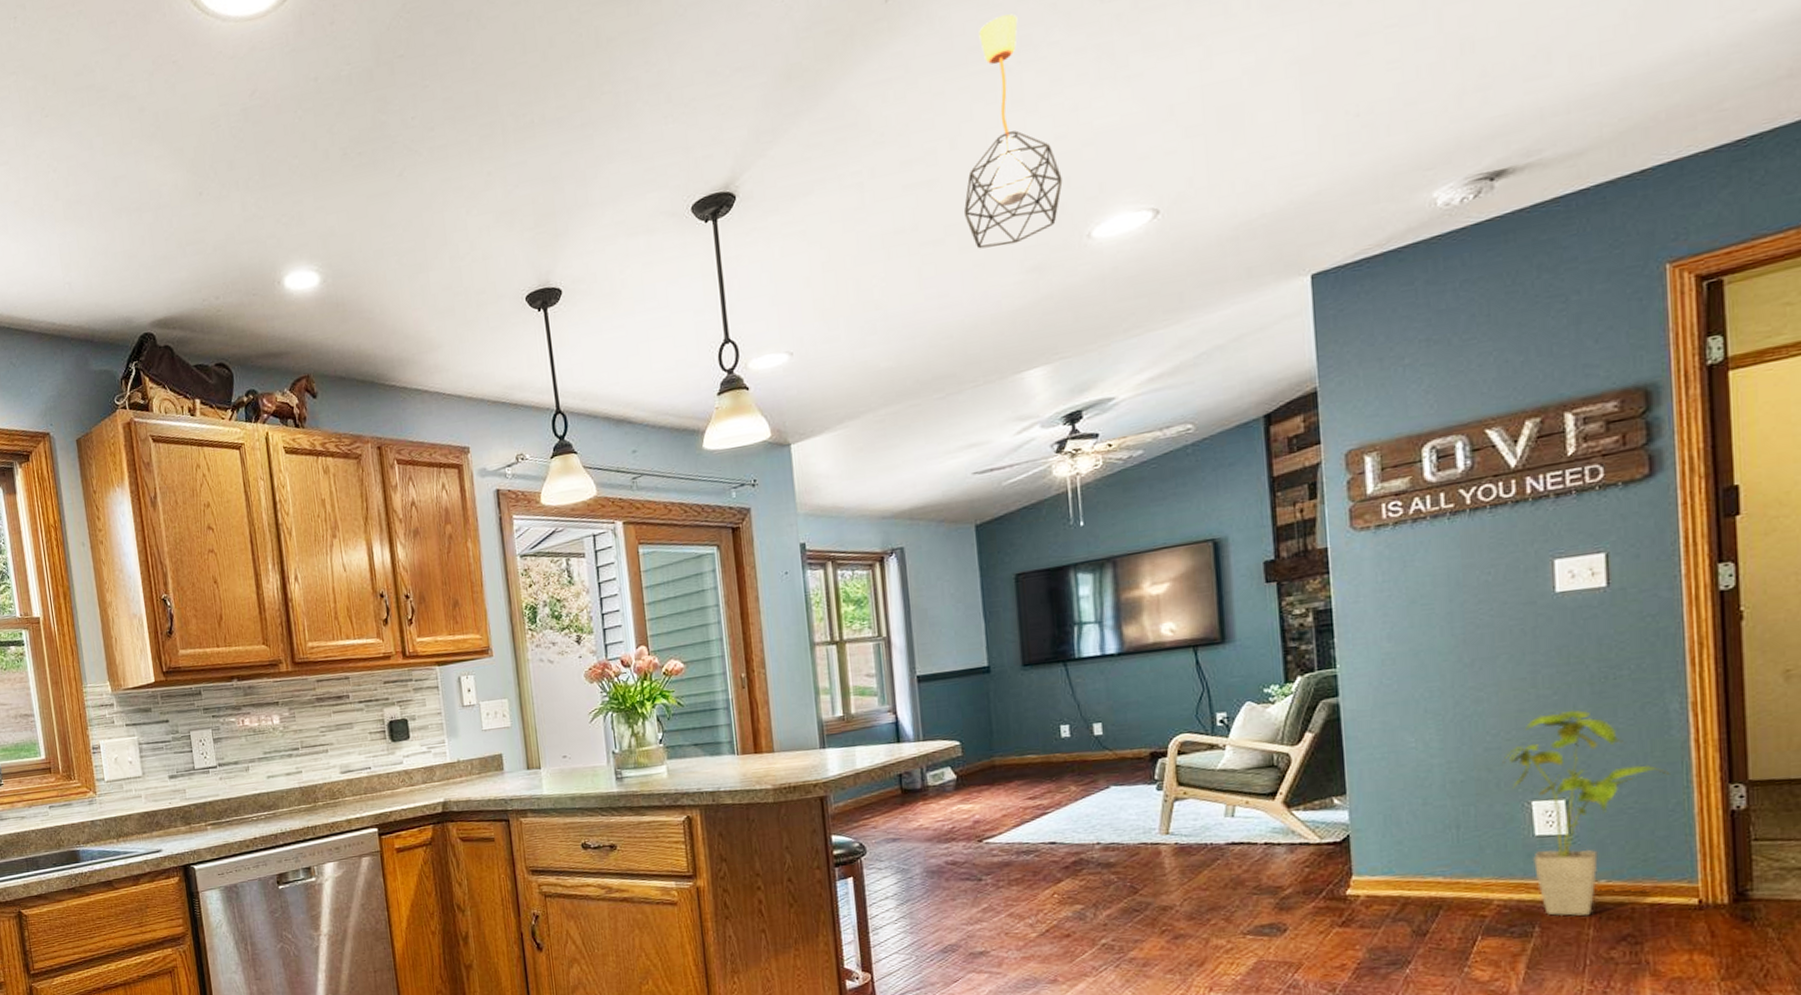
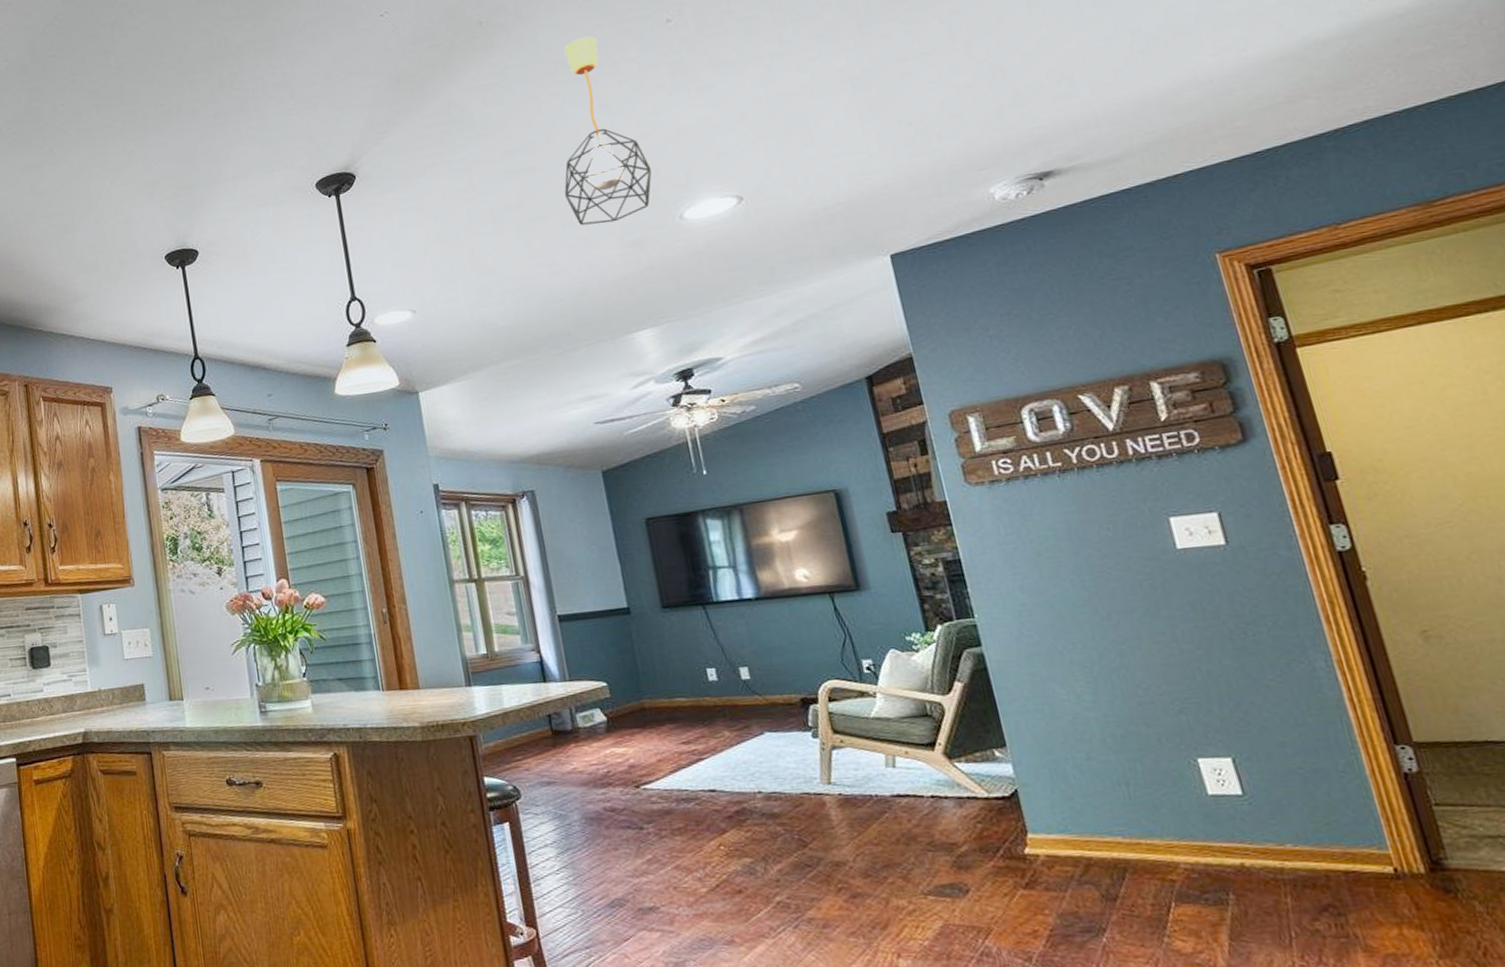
house plant: present [1502,709,1671,917] -> none [1159,665,1333,884]

